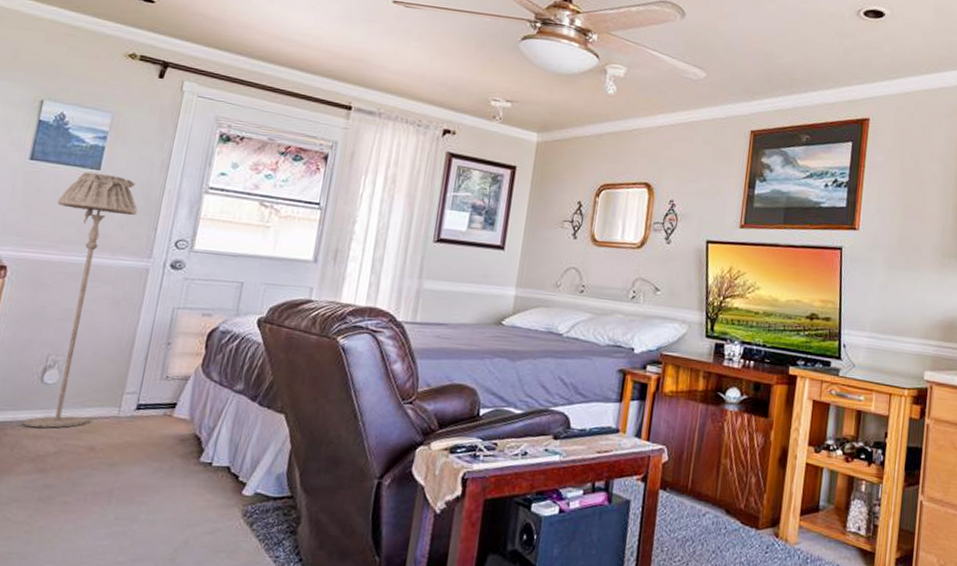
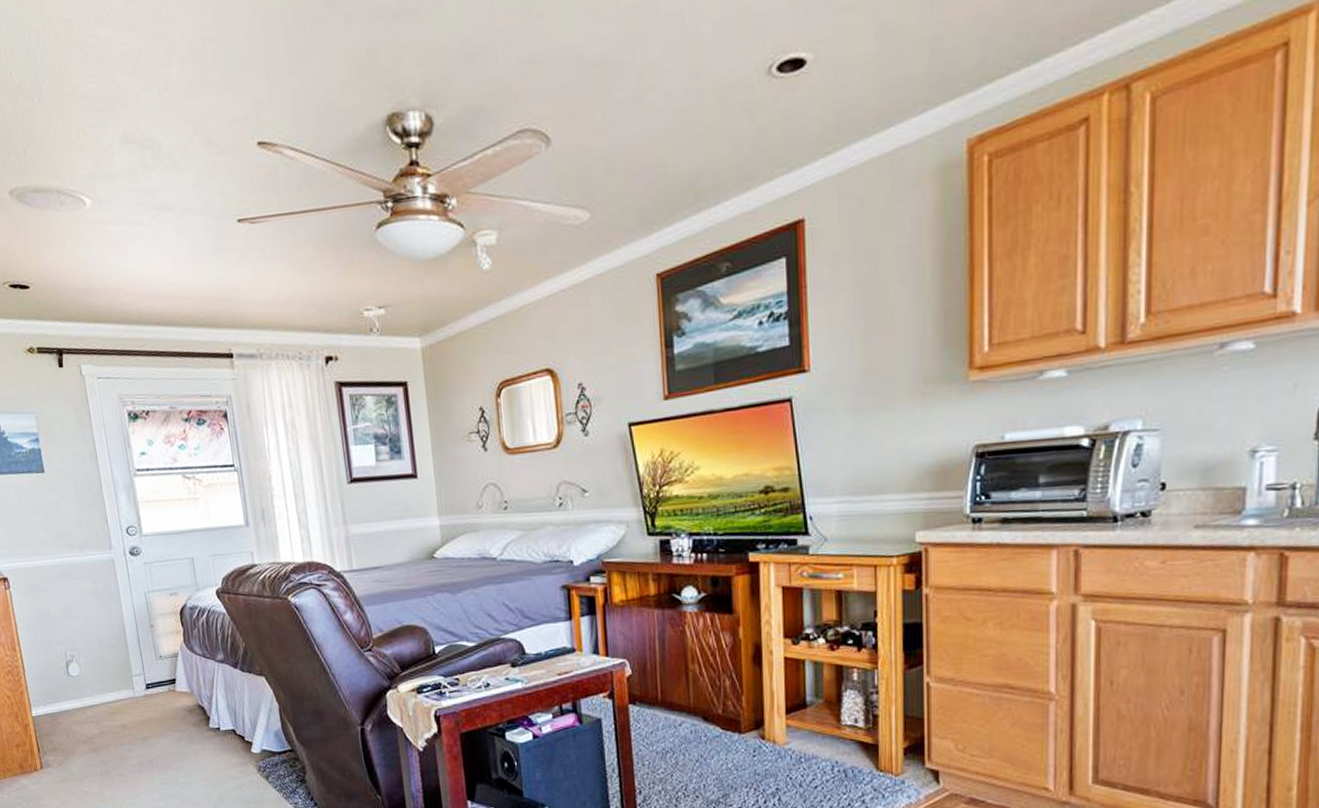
floor lamp: present [22,171,138,428] -> none [23,475,115,714]

